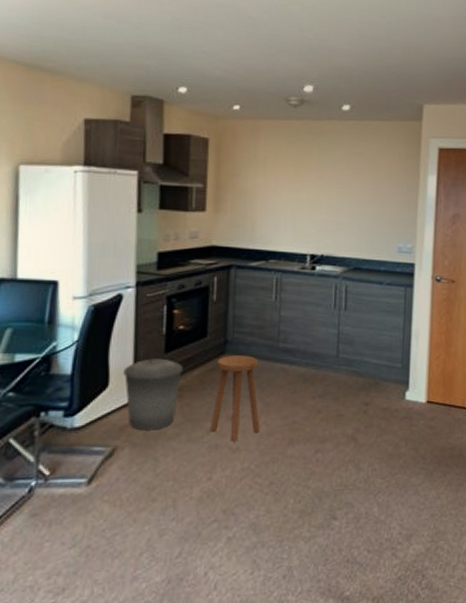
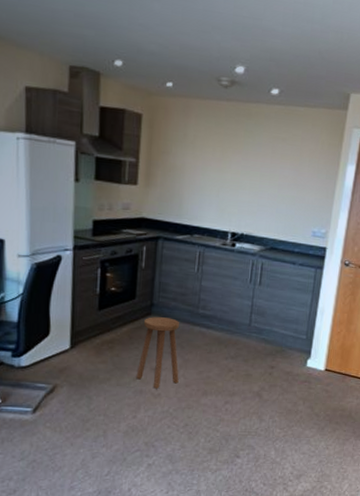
trash can: present [123,358,183,431] -> none [62,314,114,374]

